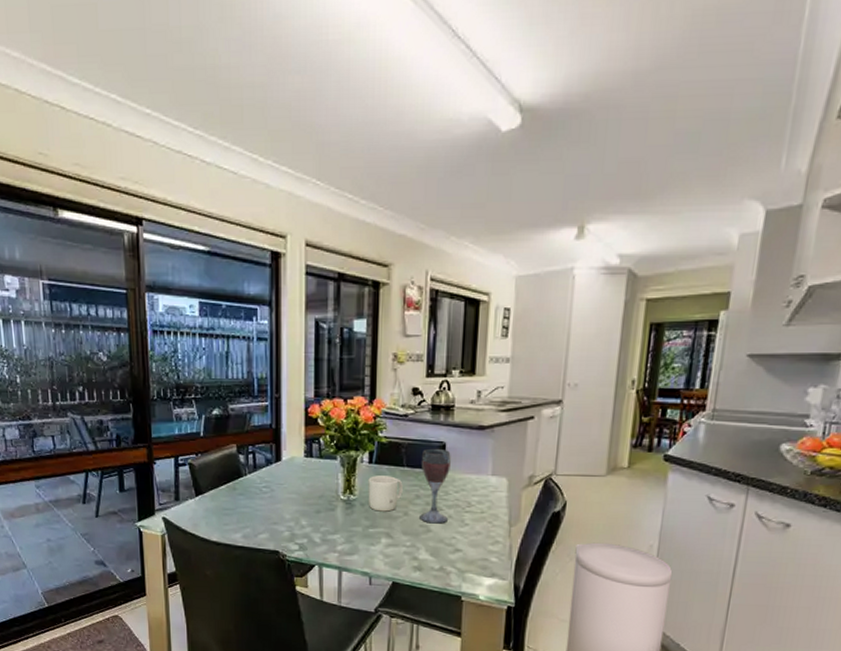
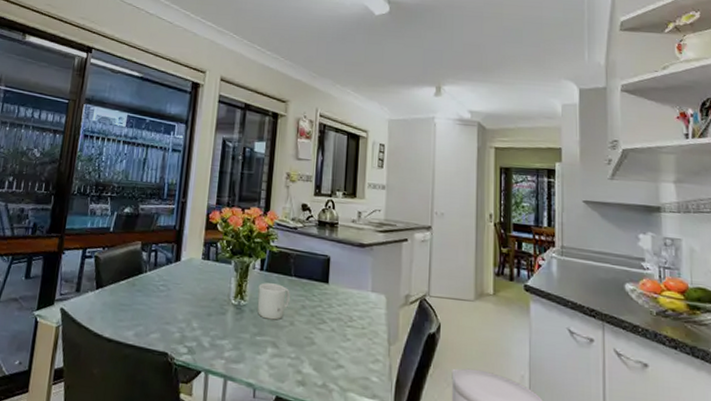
cup: present [420,448,452,524] -> none [305,260,336,337]

